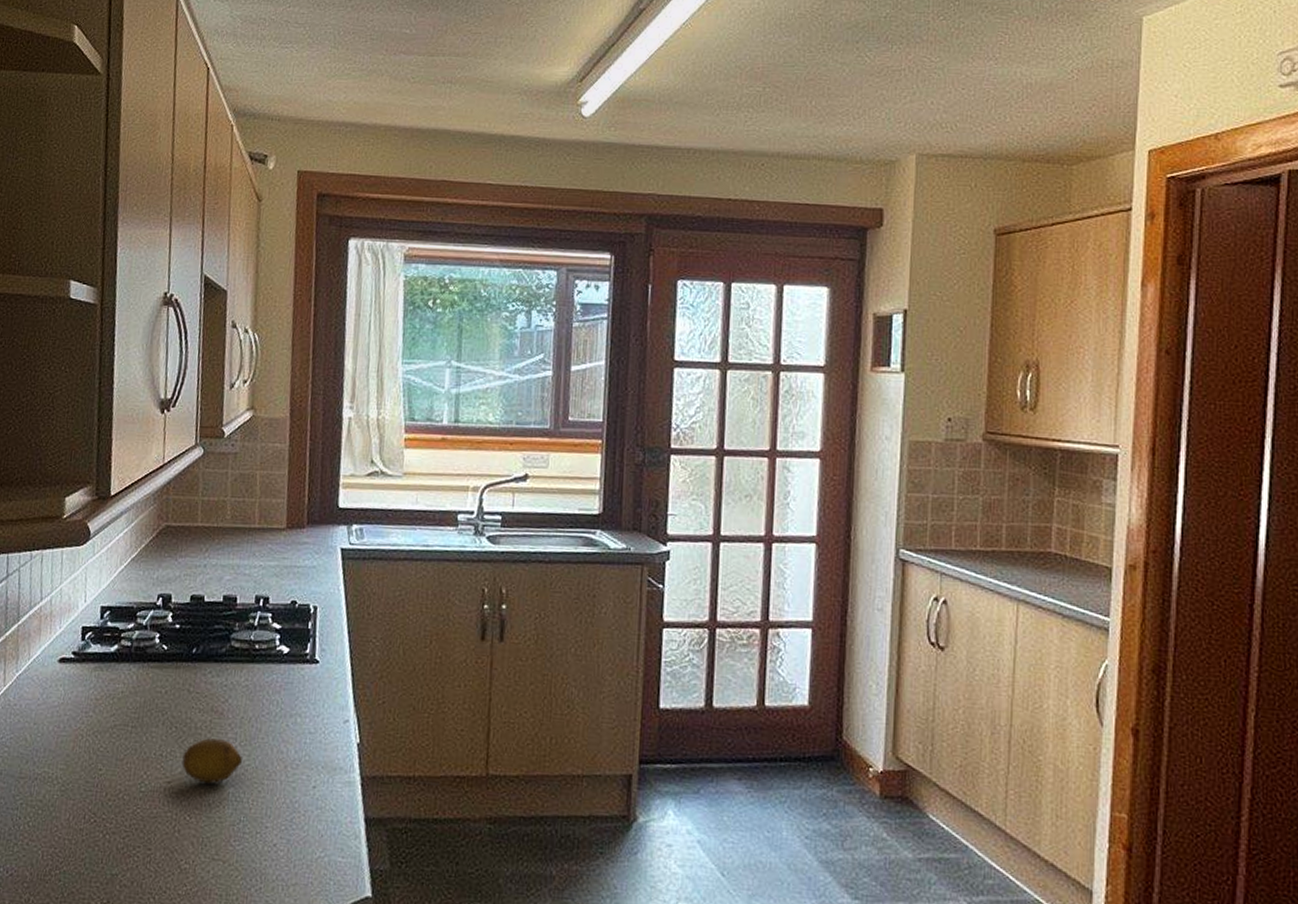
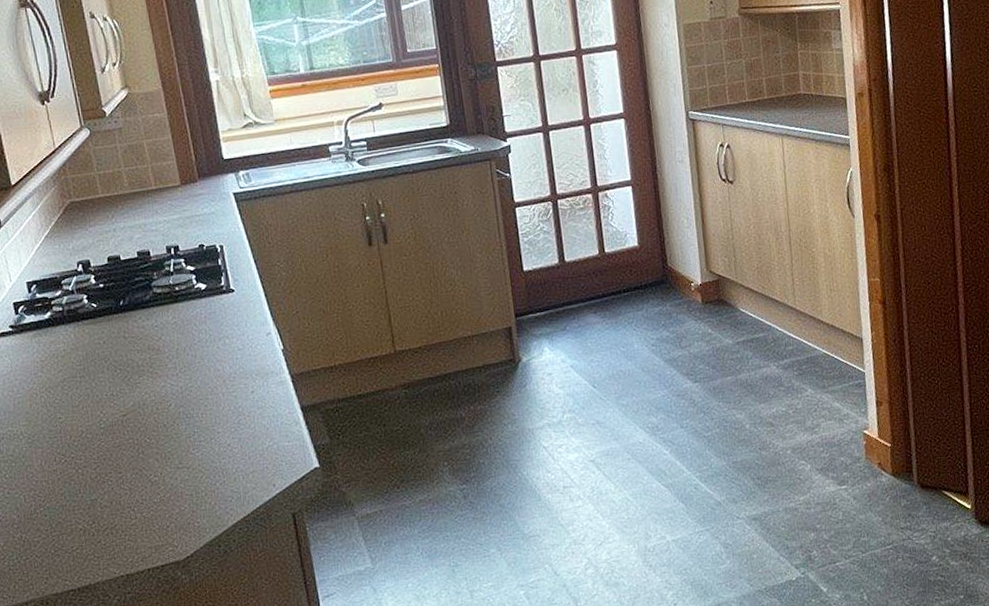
fruit: present [181,738,242,784] -> none [131,370,185,410]

